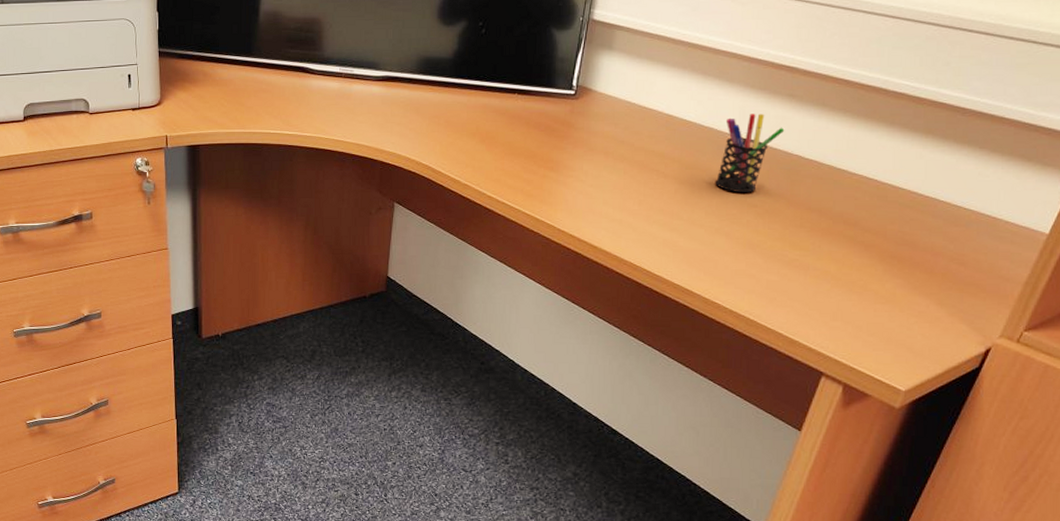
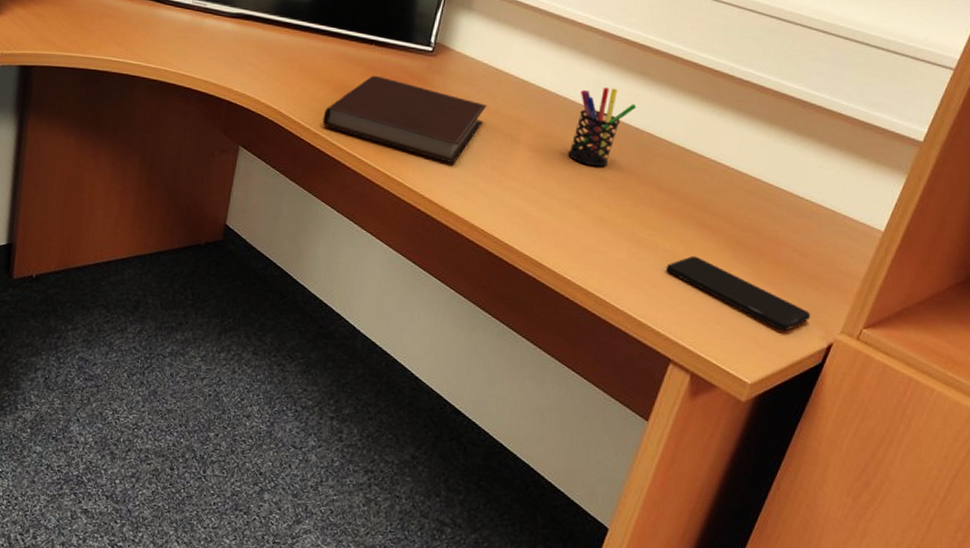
notebook: none [471,123,632,203] -> present [322,75,487,164]
smartphone: none [817,272,968,339] -> present [666,255,811,332]

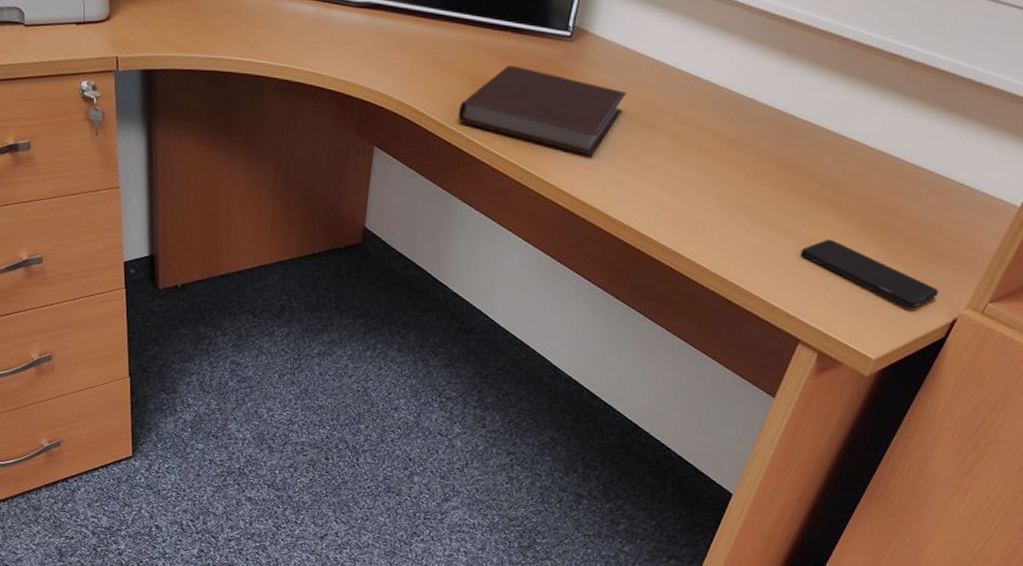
pen holder: present [568,87,637,167] -> none [708,68,781,153]

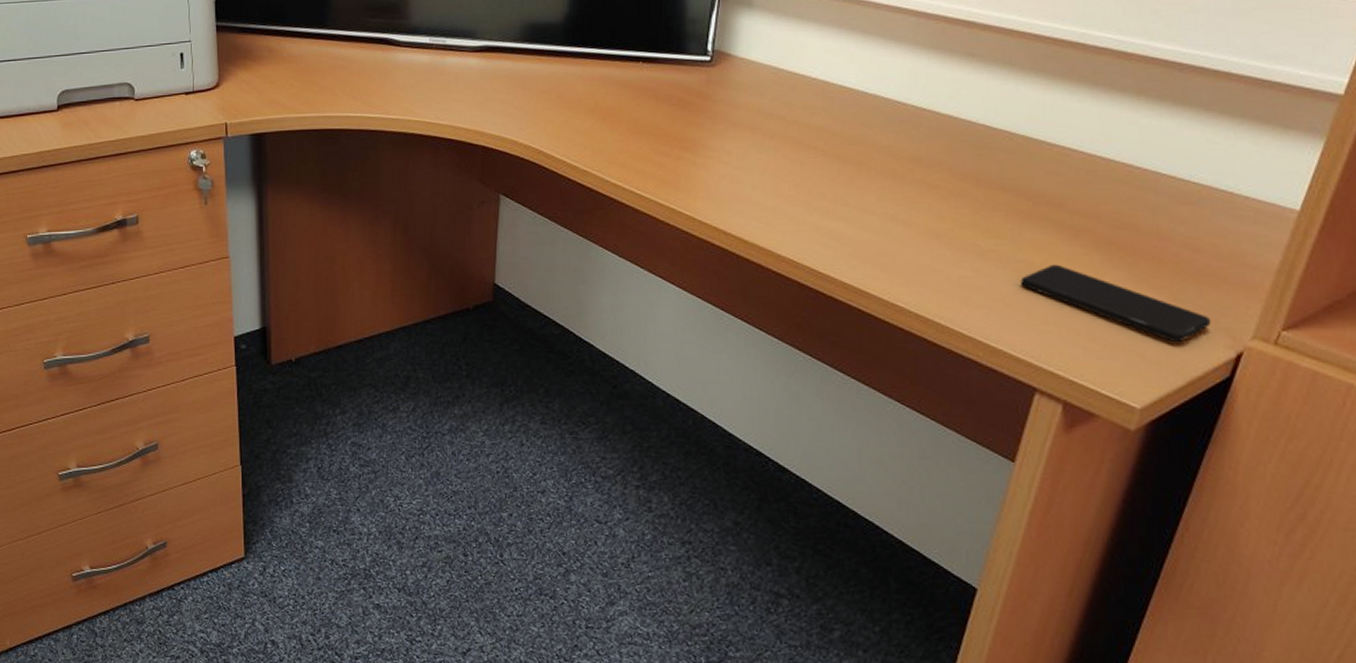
notebook: present [458,65,627,156] -> none [591,96,782,188]

